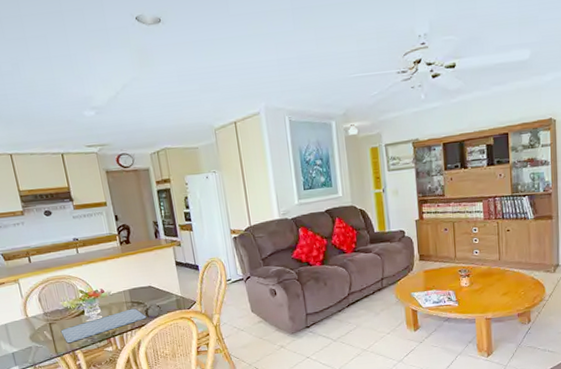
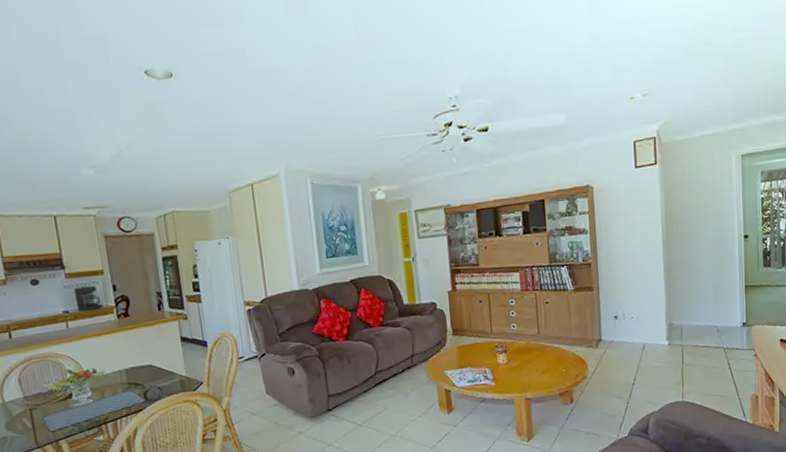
coffee maker: none [82,216,108,239] -> present [74,285,104,312]

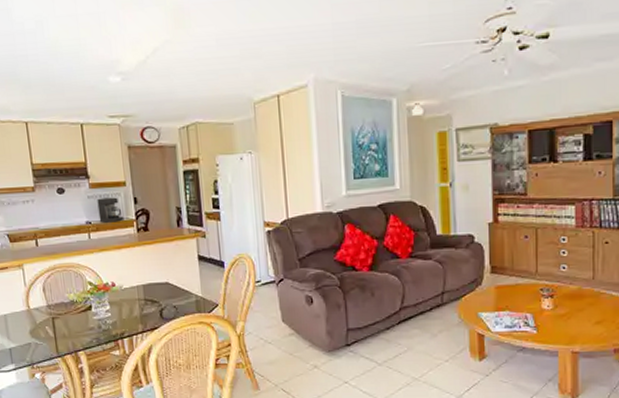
placemat: present [42,390,146,432] -> none [64,307,161,343]

